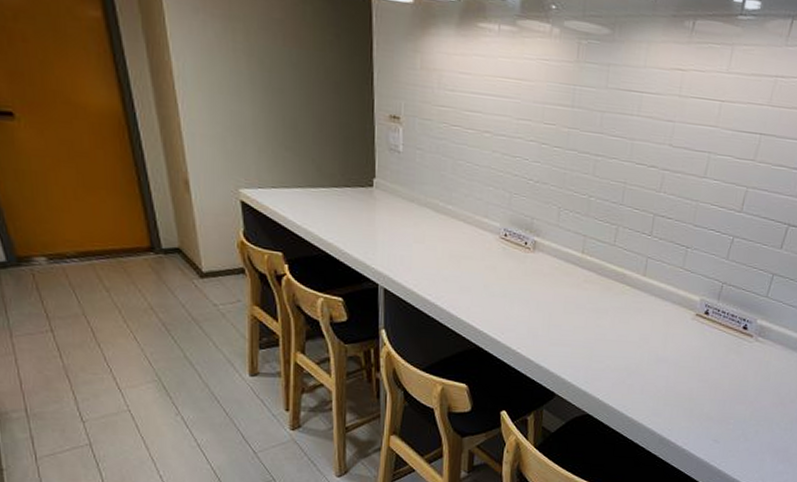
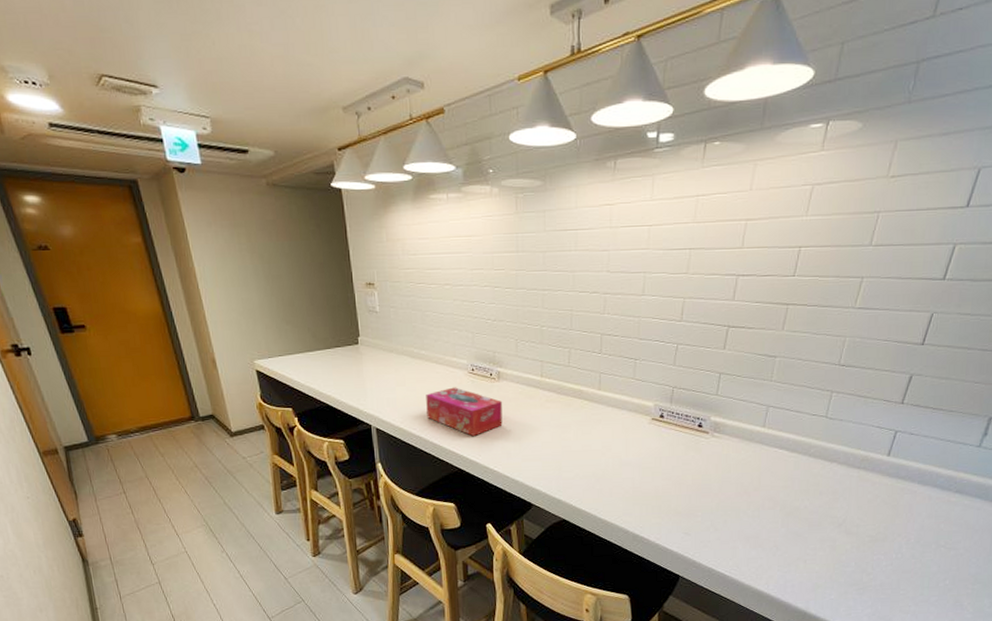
tissue box: none [446,252,535,311] -> present [426,387,503,436]

